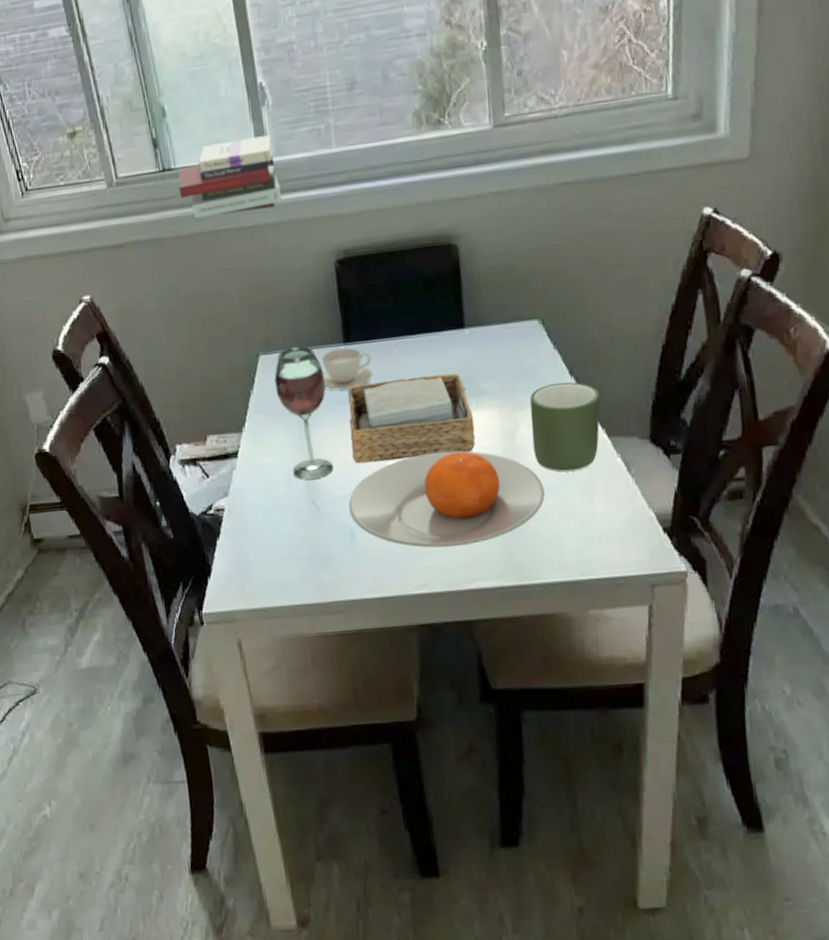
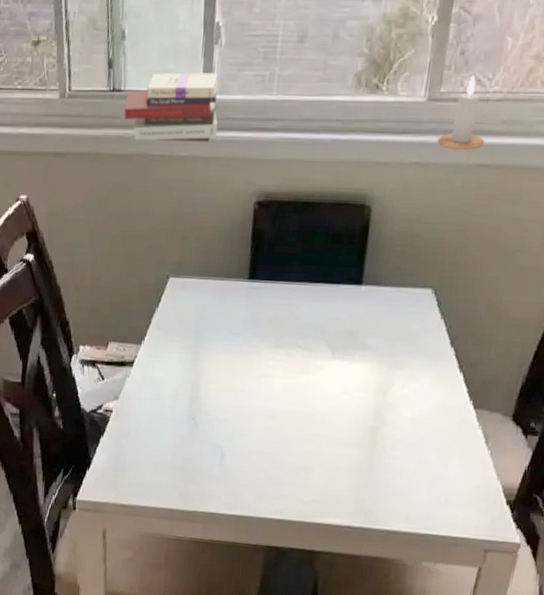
wineglass: present [274,345,333,480] -> none [178,274,226,399]
teacup: present [321,348,373,390] -> none [223,284,271,322]
napkin holder: present [347,373,476,464] -> none [236,319,354,399]
plate: present [349,450,545,548] -> none [224,393,405,483]
candle: none [512,94,562,173] -> present [437,75,485,150]
mug: present [530,382,601,473] -> none [402,350,475,435]

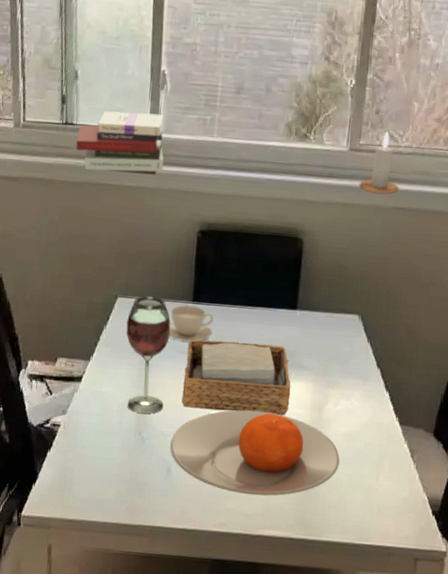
wineglass: none [178,274,226,399] -> present [126,295,171,414]
teacup: none [223,284,271,322] -> present [169,305,214,341]
plate: none [224,393,405,483] -> present [170,409,340,496]
napkin holder: none [236,319,354,399] -> present [181,339,291,415]

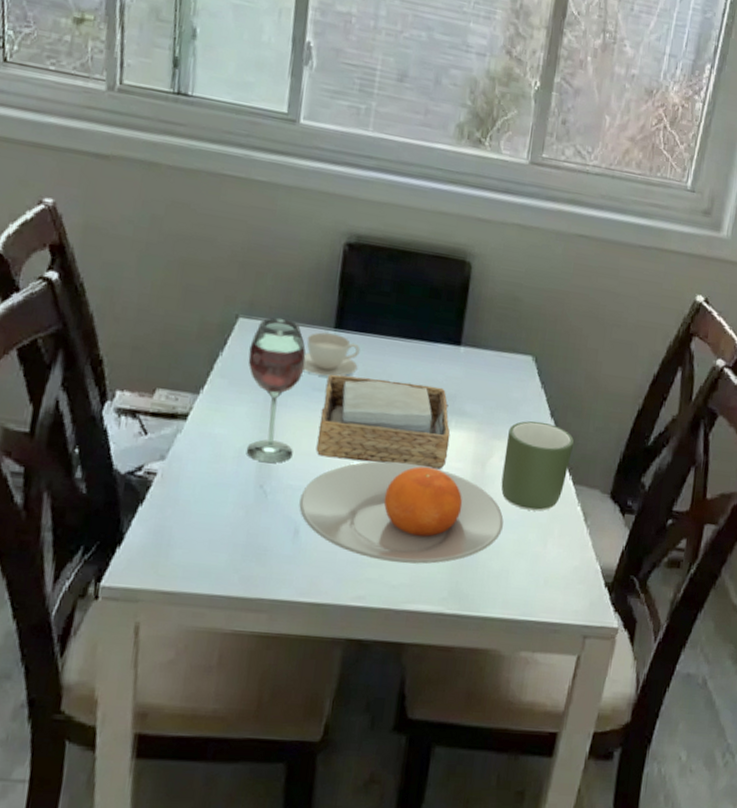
books: present [76,111,164,175] -> none [190,83,307,170]
mug: none [336,371,399,449] -> present [501,421,575,511]
candle: present [359,131,399,195] -> none [539,146,585,220]

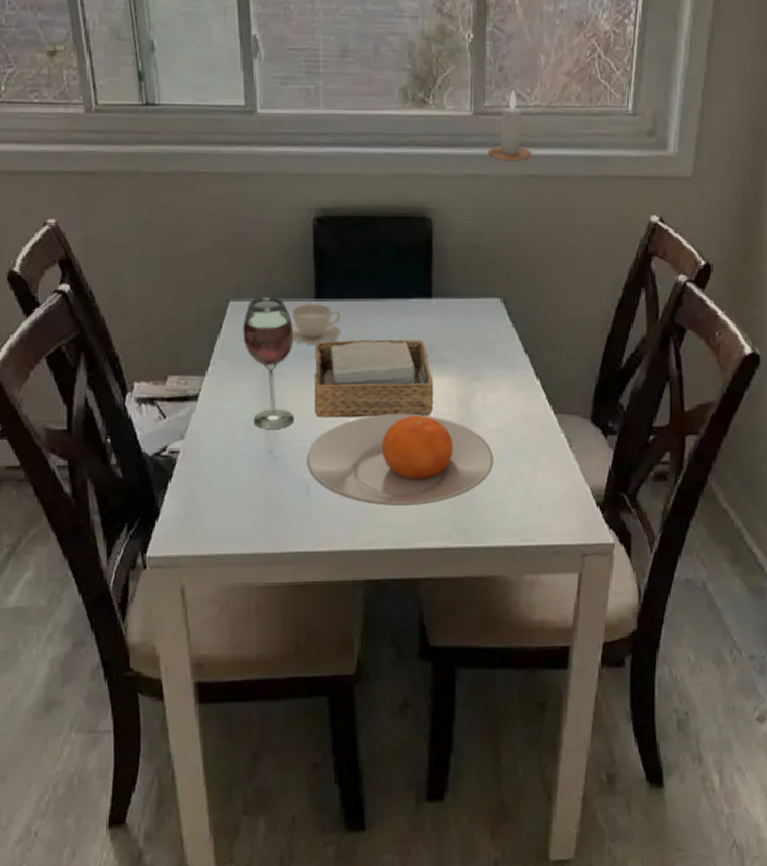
mug: present [501,421,575,511] -> none [486,359,551,443]
candle: none [539,146,585,220] -> present [488,90,532,162]

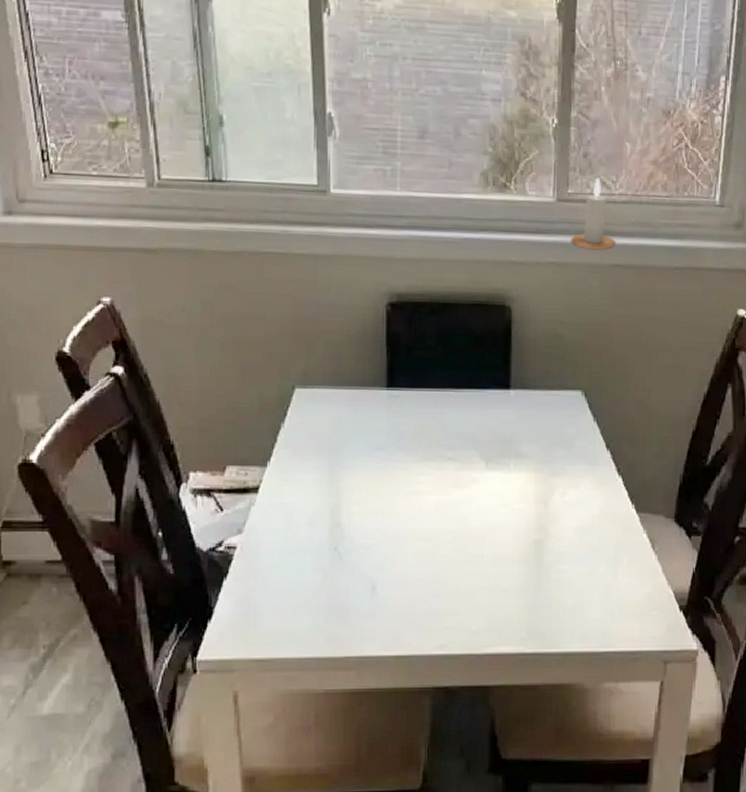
wineglass: present [243,296,294,429] -> none [309,383,363,524]
teacup: present [292,304,341,343] -> none [361,393,414,434]
plate: present [307,413,493,507] -> none [373,509,572,609]
napkin holder: present [314,339,434,418] -> none [383,431,510,513]

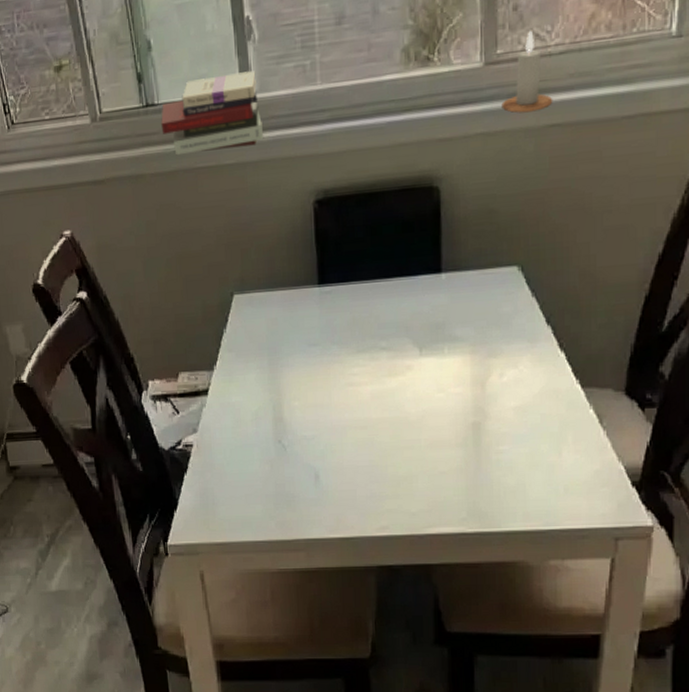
books: none [228,163,339,239] -> present [161,70,264,156]

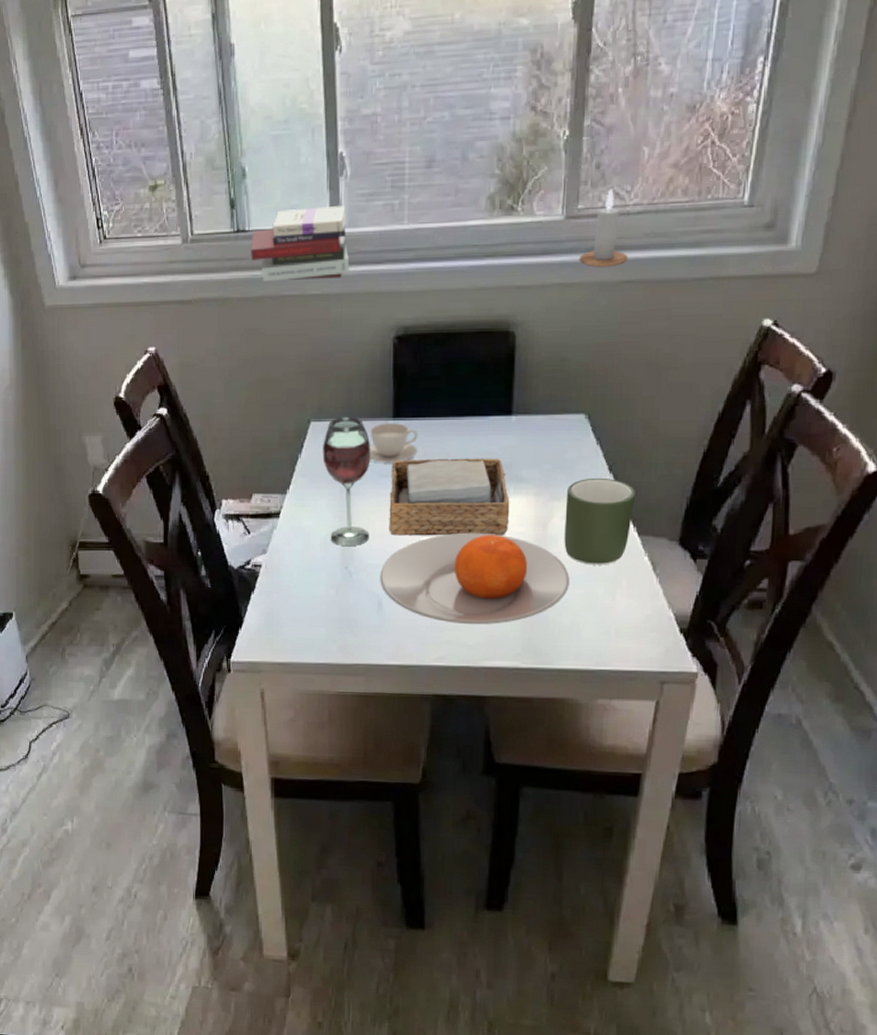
wineglass: none [248,286,302,419] -> present [322,416,371,546]
teacup: none [295,289,346,331] -> present [370,423,418,462]
plate: none [315,396,512,492] -> present [380,532,570,625]
napkin holder: none [319,318,446,406] -> present [389,458,510,536]
mug: none [503,330,577,422] -> present [564,477,636,565]

